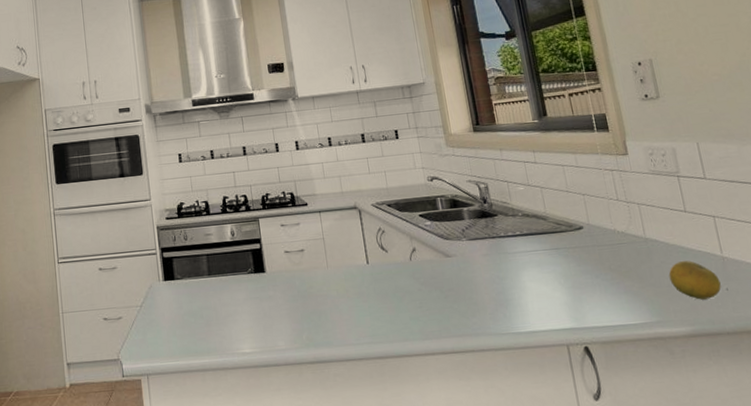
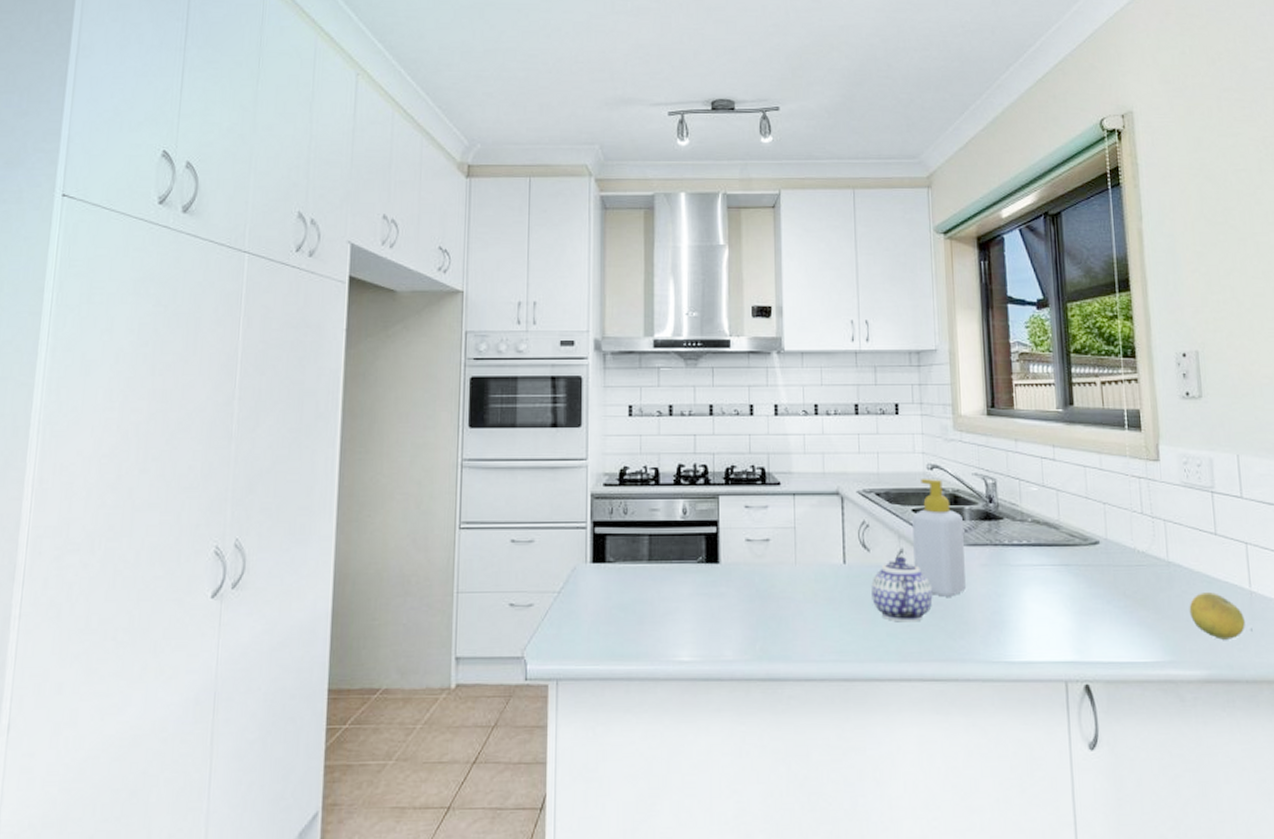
teapot: none [392,253,445,308] -> present [871,556,933,622]
soap bottle: none [420,188,472,284] -> present [912,479,966,597]

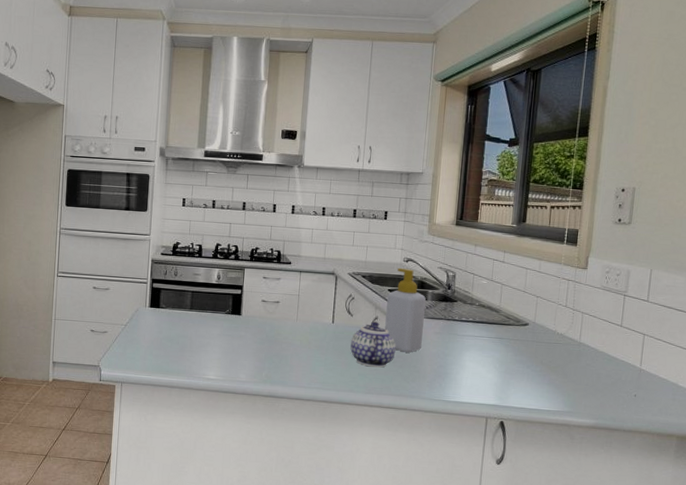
fruit: present [1189,592,1245,640] -> none [589,366,632,401]

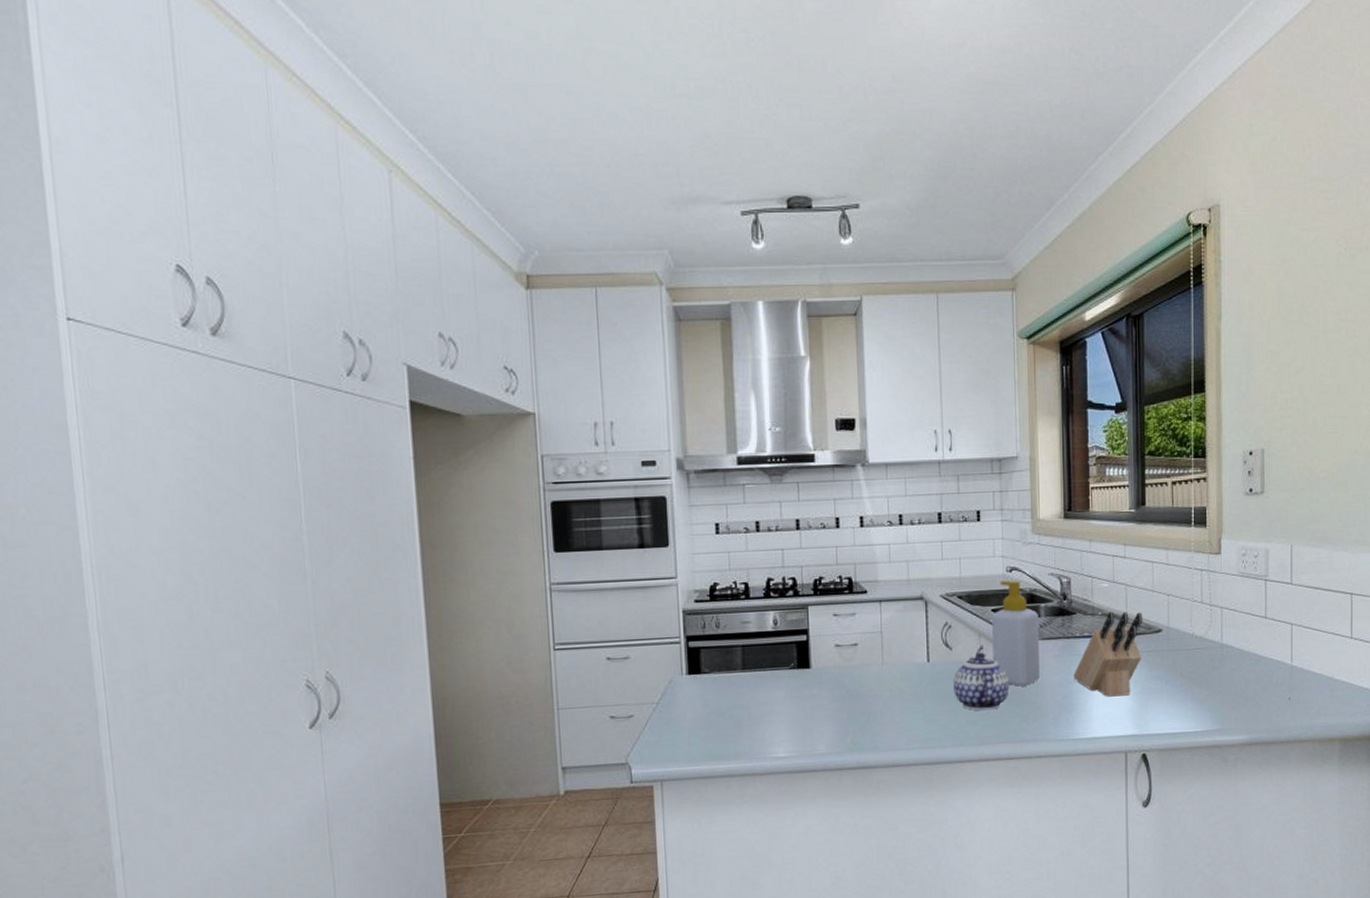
knife block: none [449,303,514,373] -> present [1073,611,1143,697]

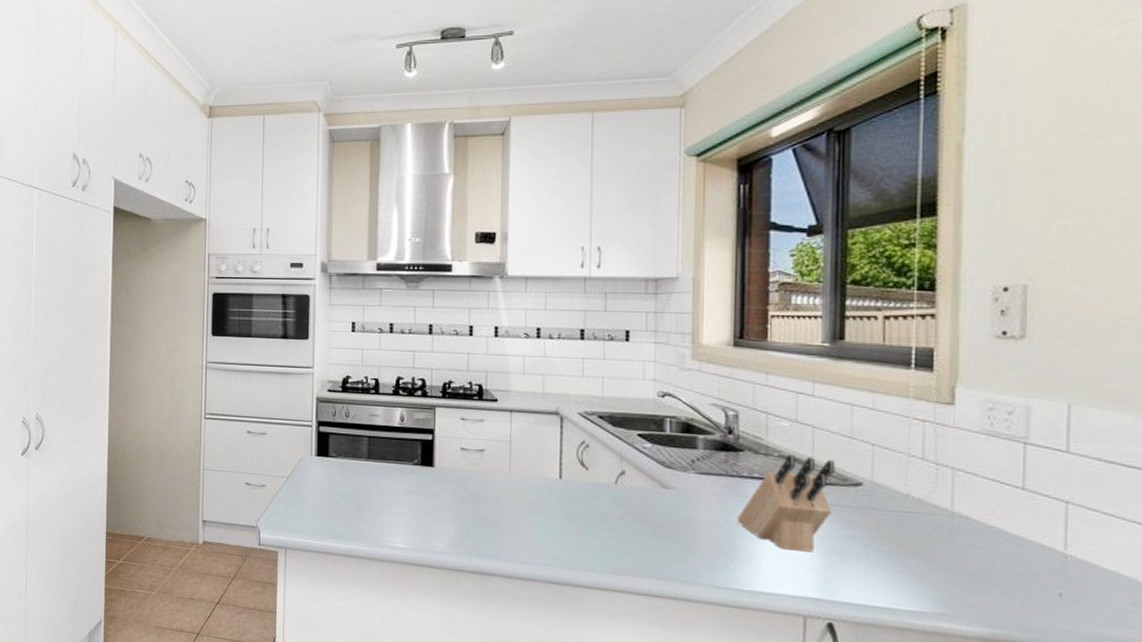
teapot: present [953,652,1010,711] -> none [588,477,655,540]
soap bottle: present [992,580,1040,686] -> none [636,405,695,521]

